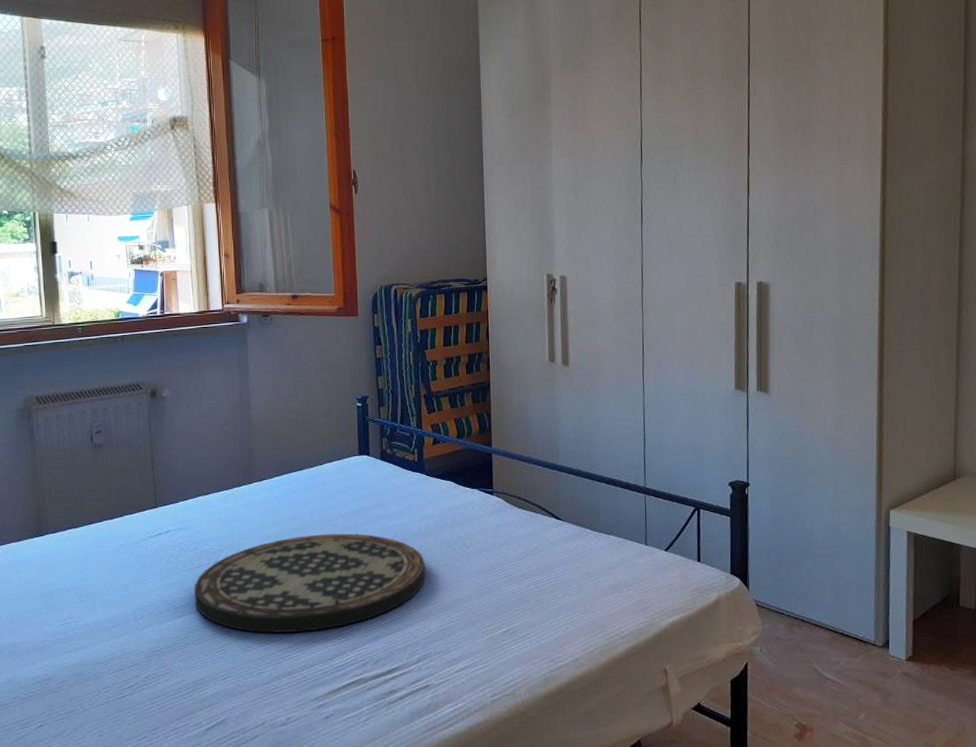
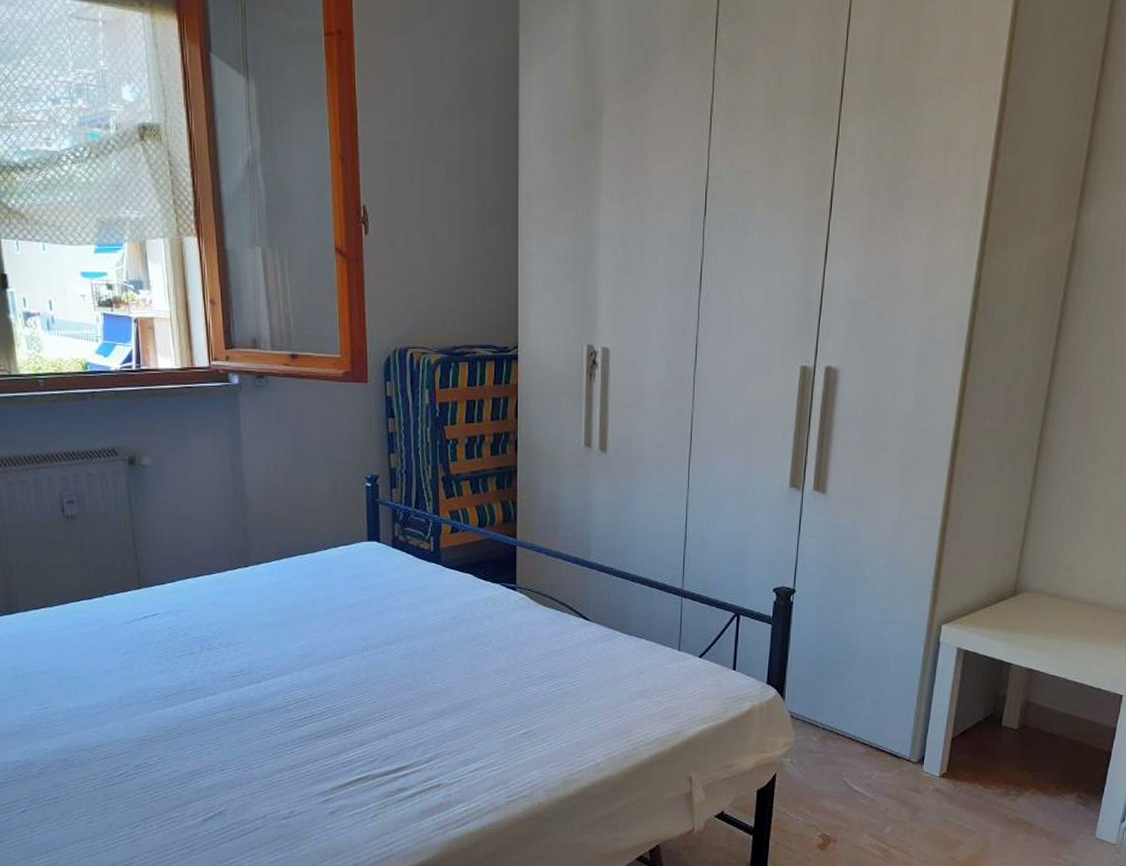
tray: present [194,533,426,633] -> none [186,624,440,726]

